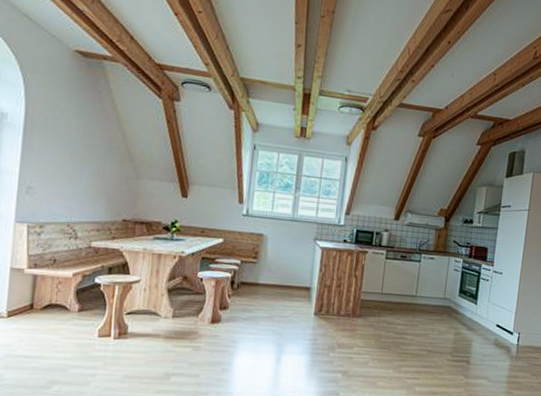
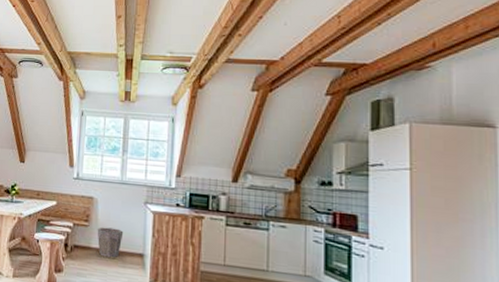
waste bin: none [265,263,292,293] -> present [97,227,124,258]

